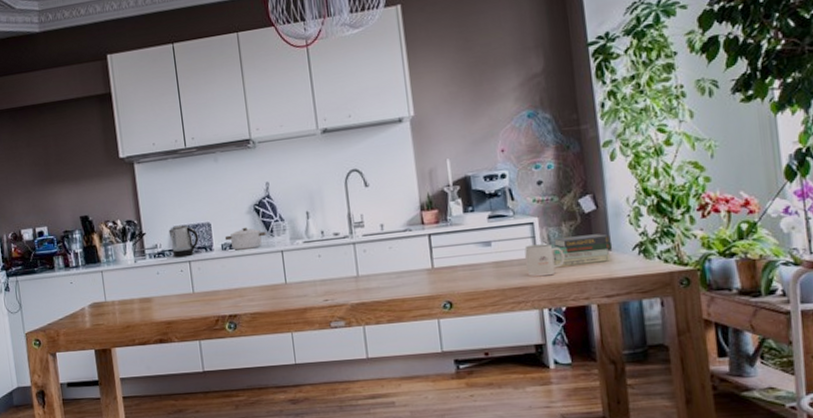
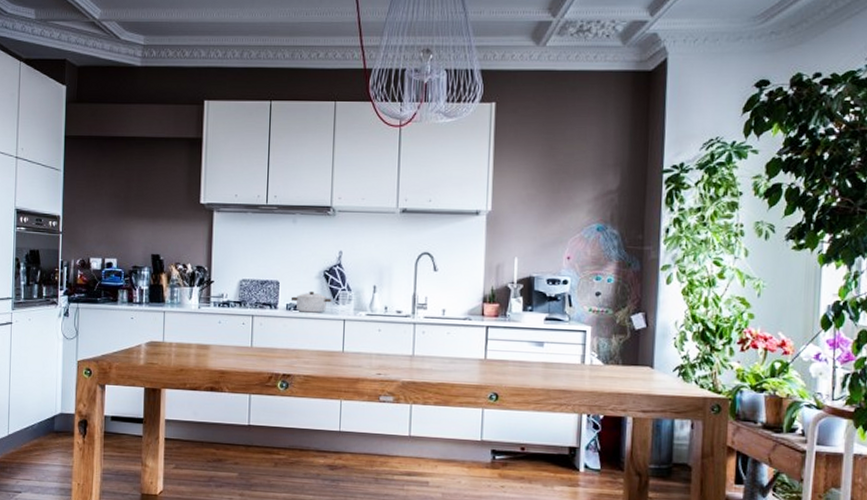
kettle: present [168,225,199,258] -> none [237,278,265,311]
mug: present [524,243,565,277] -> none [572,351,610,384]
books: present [550,233,612,266] -> none [598,349,655,379]

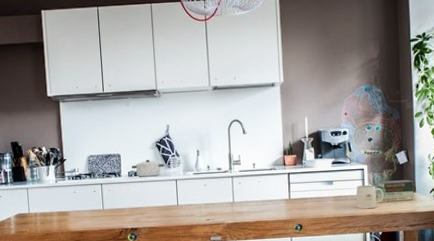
mug: none [572,351,610,384] -> present [355,185,384,209]
books: none [598,349,655,379] -> present [374,180,416,202]

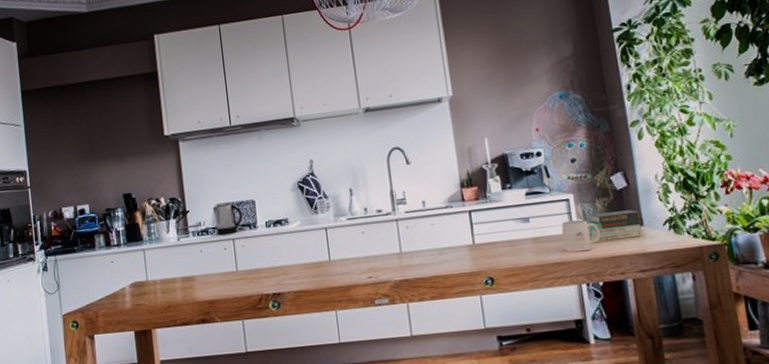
kettle: none [85,154,110,181] -> present [212,202,243,236]
cooking pot: present [131,159,164,177] -> none [269,204,310,228]

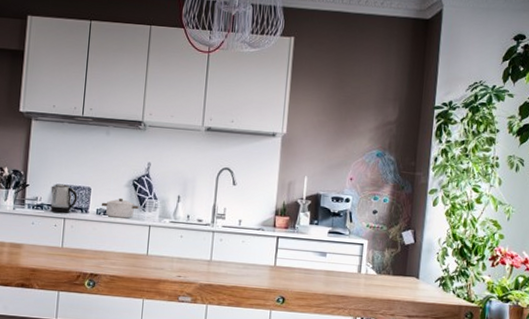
cooking pot: none [269,204,310,228] -> present [101,198,139,219]
mug: present [561,219,600,253] -> none [350,262,383,291]
books: present [585,210,644,242] -> none [372,260,420,288]

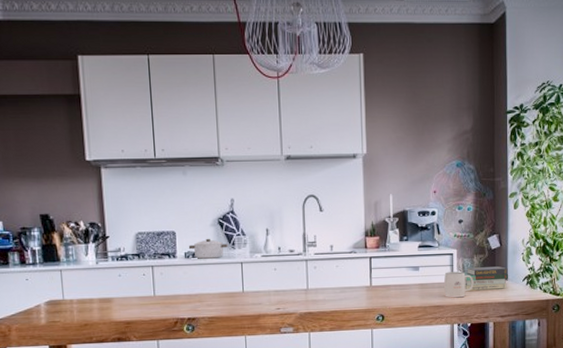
kettle: present [50,184,78,214] -> none [133,231,163,262]
mug: none [350,262,383,291] -> present [443,271,474,298]
books: none [372,260,420,288] -> present [463,266,508,290]

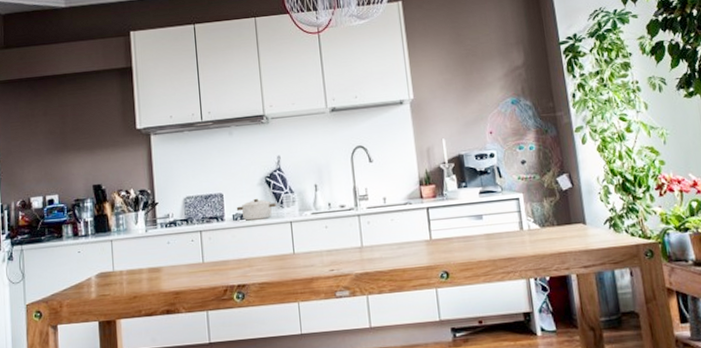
mug: present [443,271,474,298] -> none [512,217,547,249]
books: present [463,266,508,290] -> none [534,209,587,239]

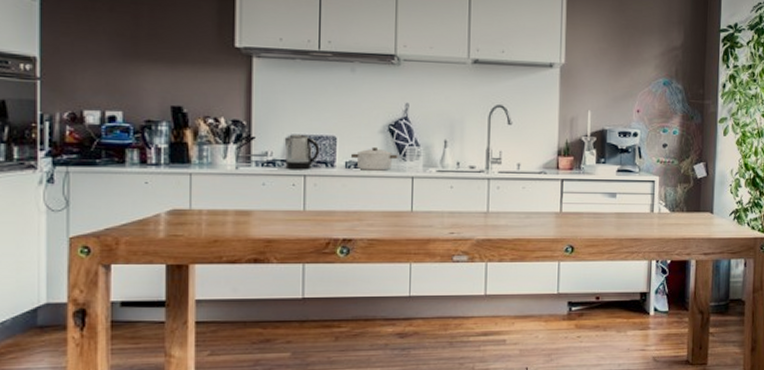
kettle: none [181,195,211,228] -> present [284,134,320,170]

